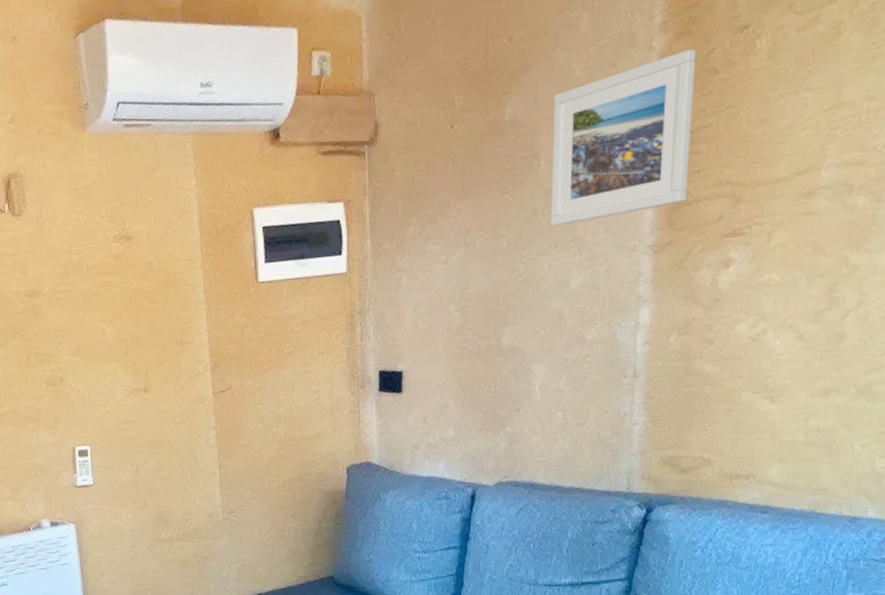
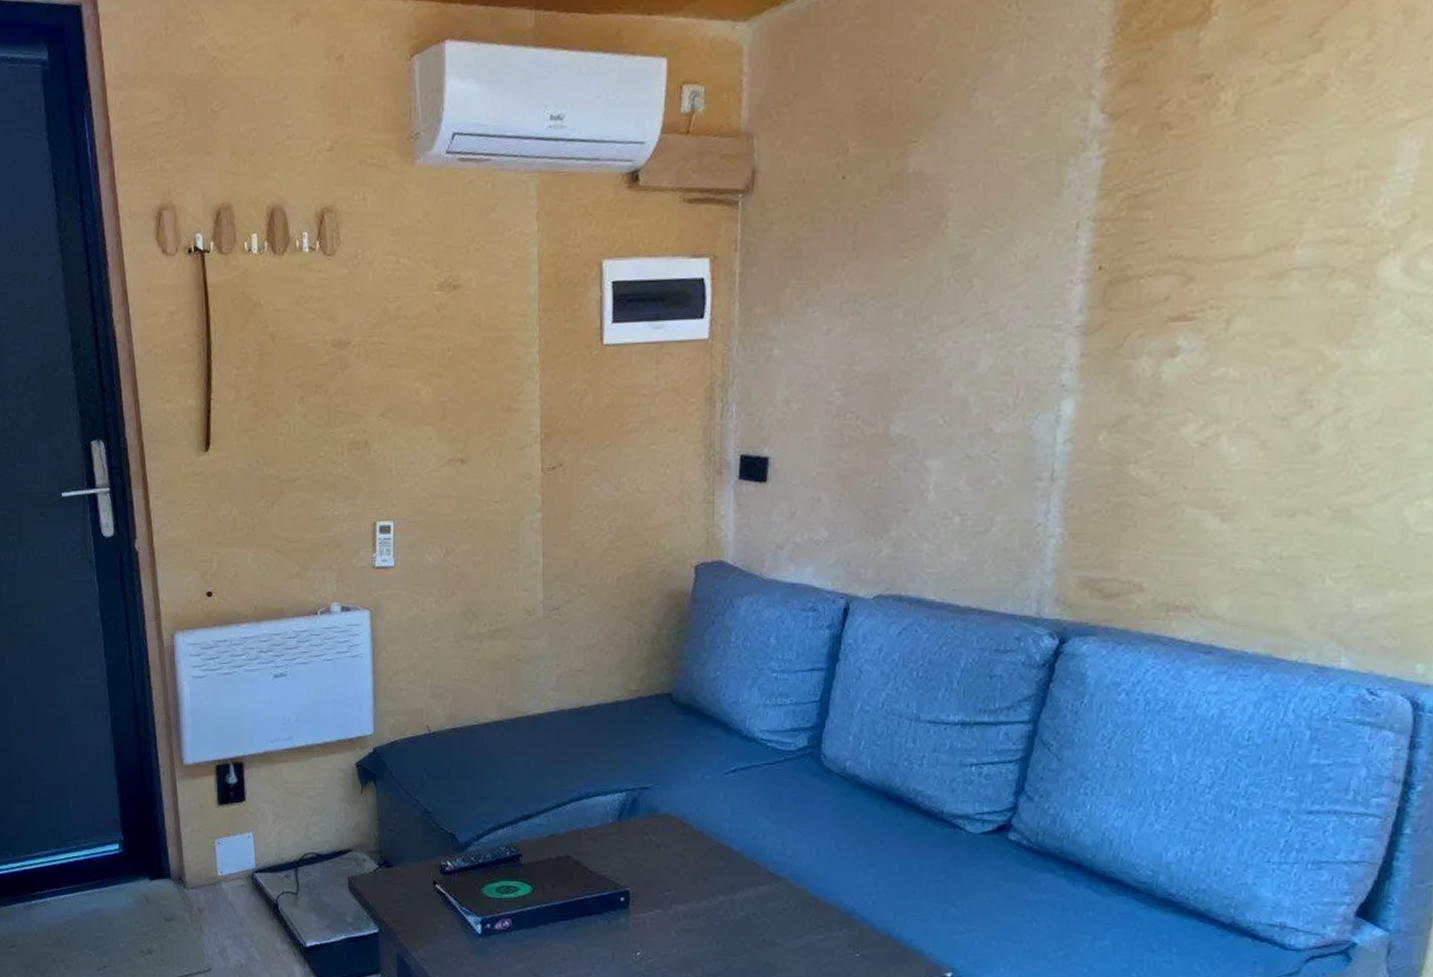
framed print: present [551,49,696,227] -> none [958,99,1145,298]

